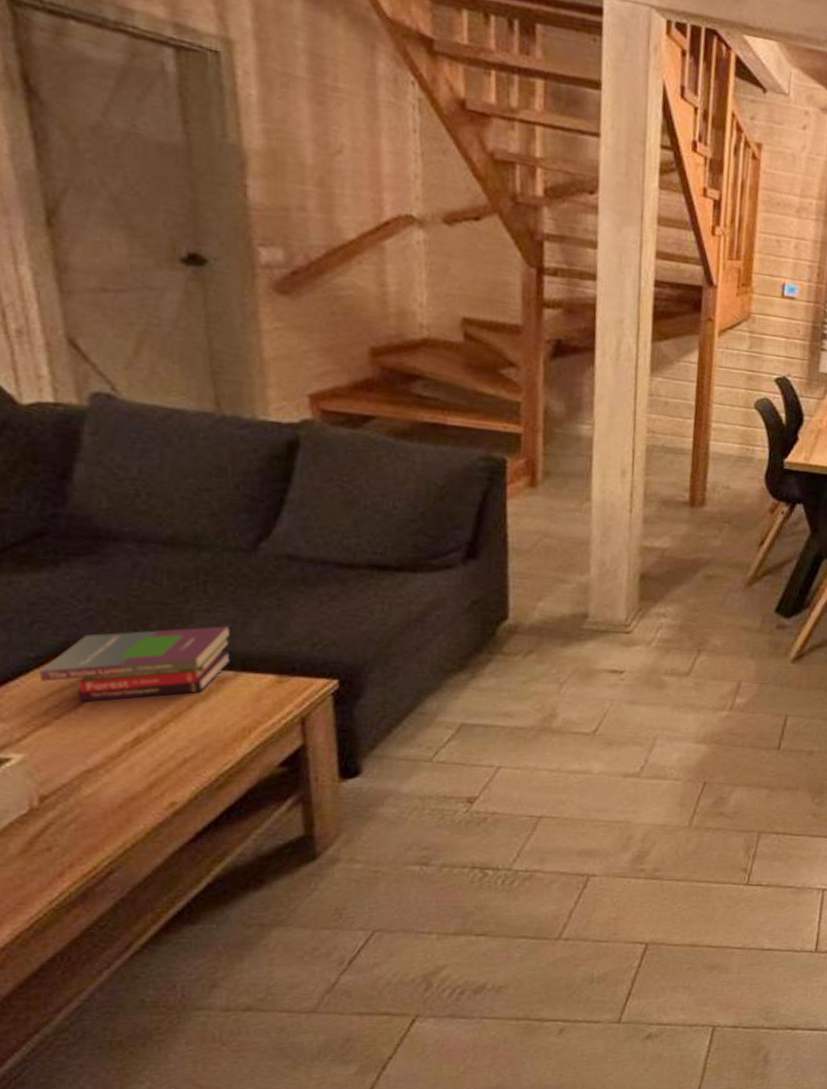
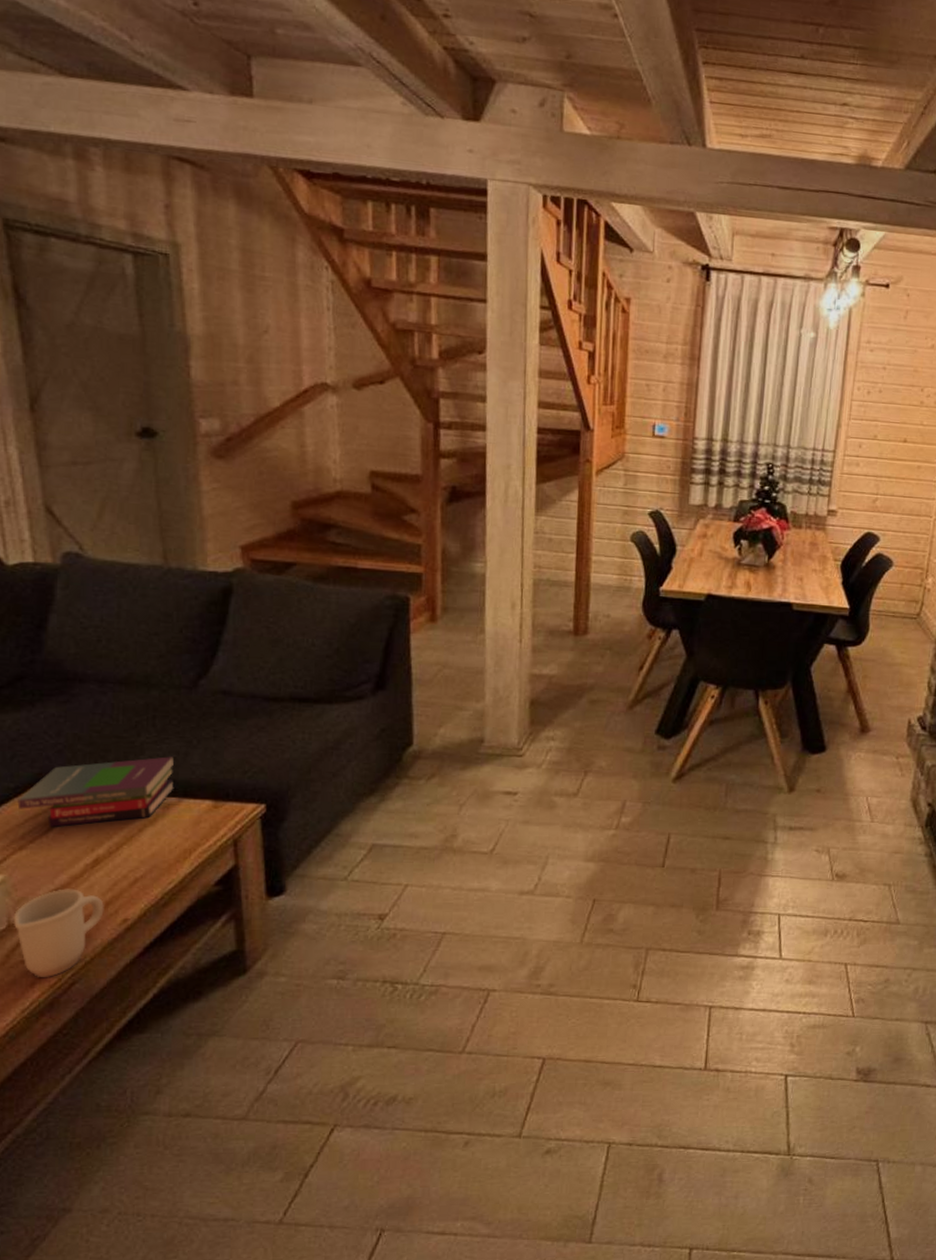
mug: none [36,769,147,866] -> present [13,889,104,977]

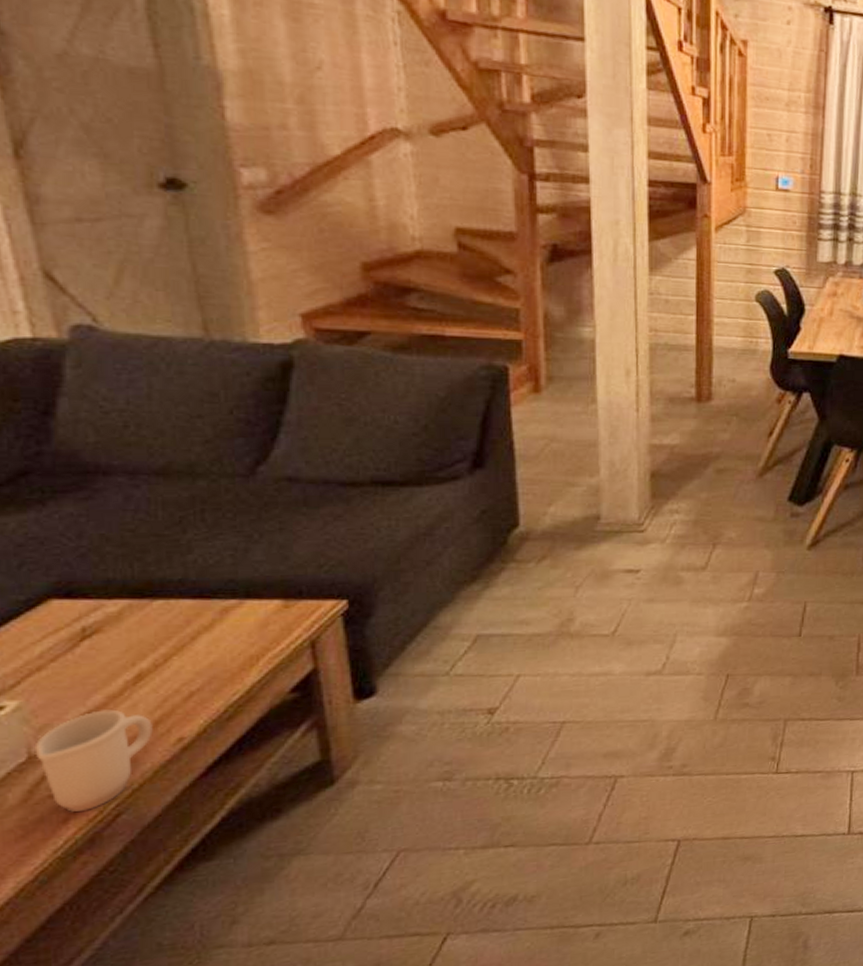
books: present [17,756,174,828] -> none [30,554,233,643]

